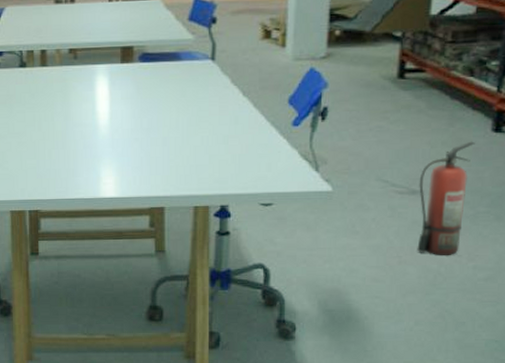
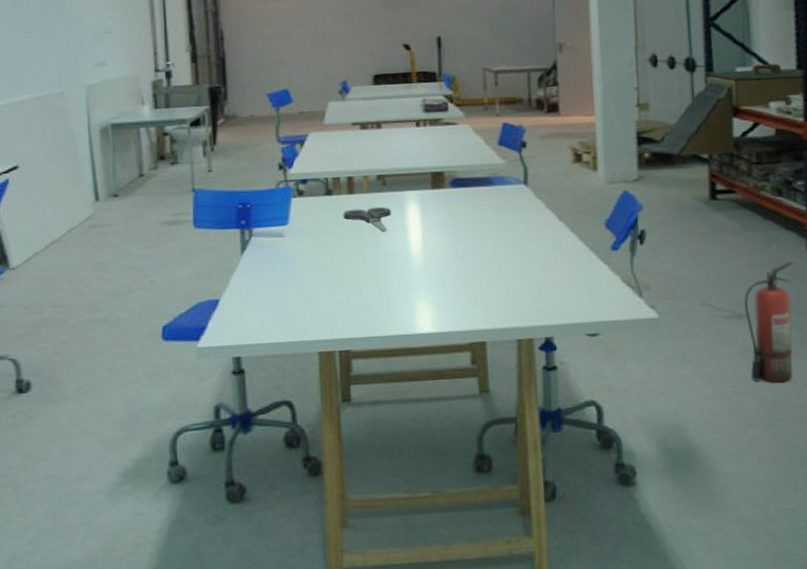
scissors: none [36,79,81,104] -> present [343,206,391,233]

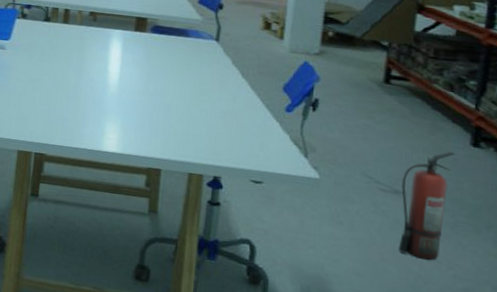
scissors: present [343,206,391,233] -> none [56,36,97,61]

